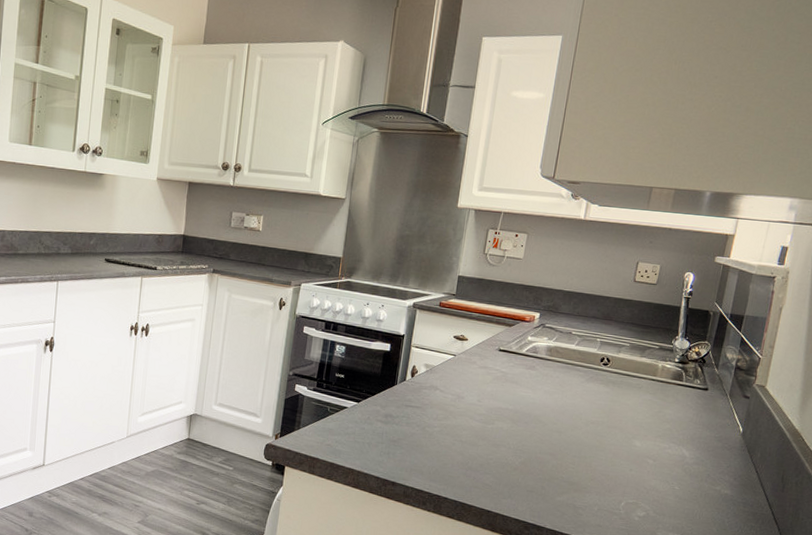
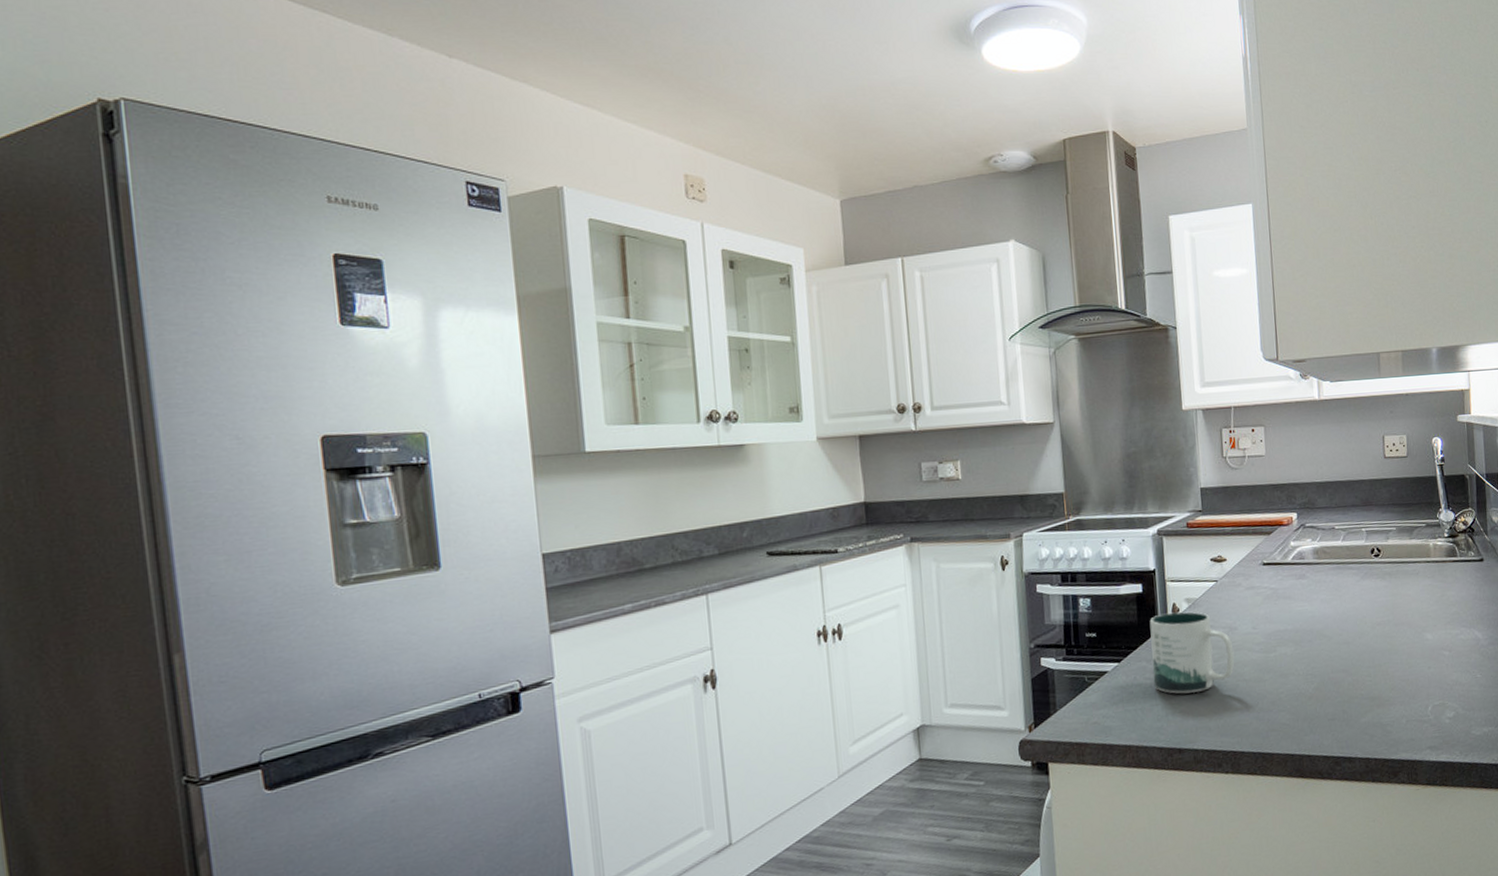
mug: none [383,372,458,442] -> present [1149,611,1235,694]

